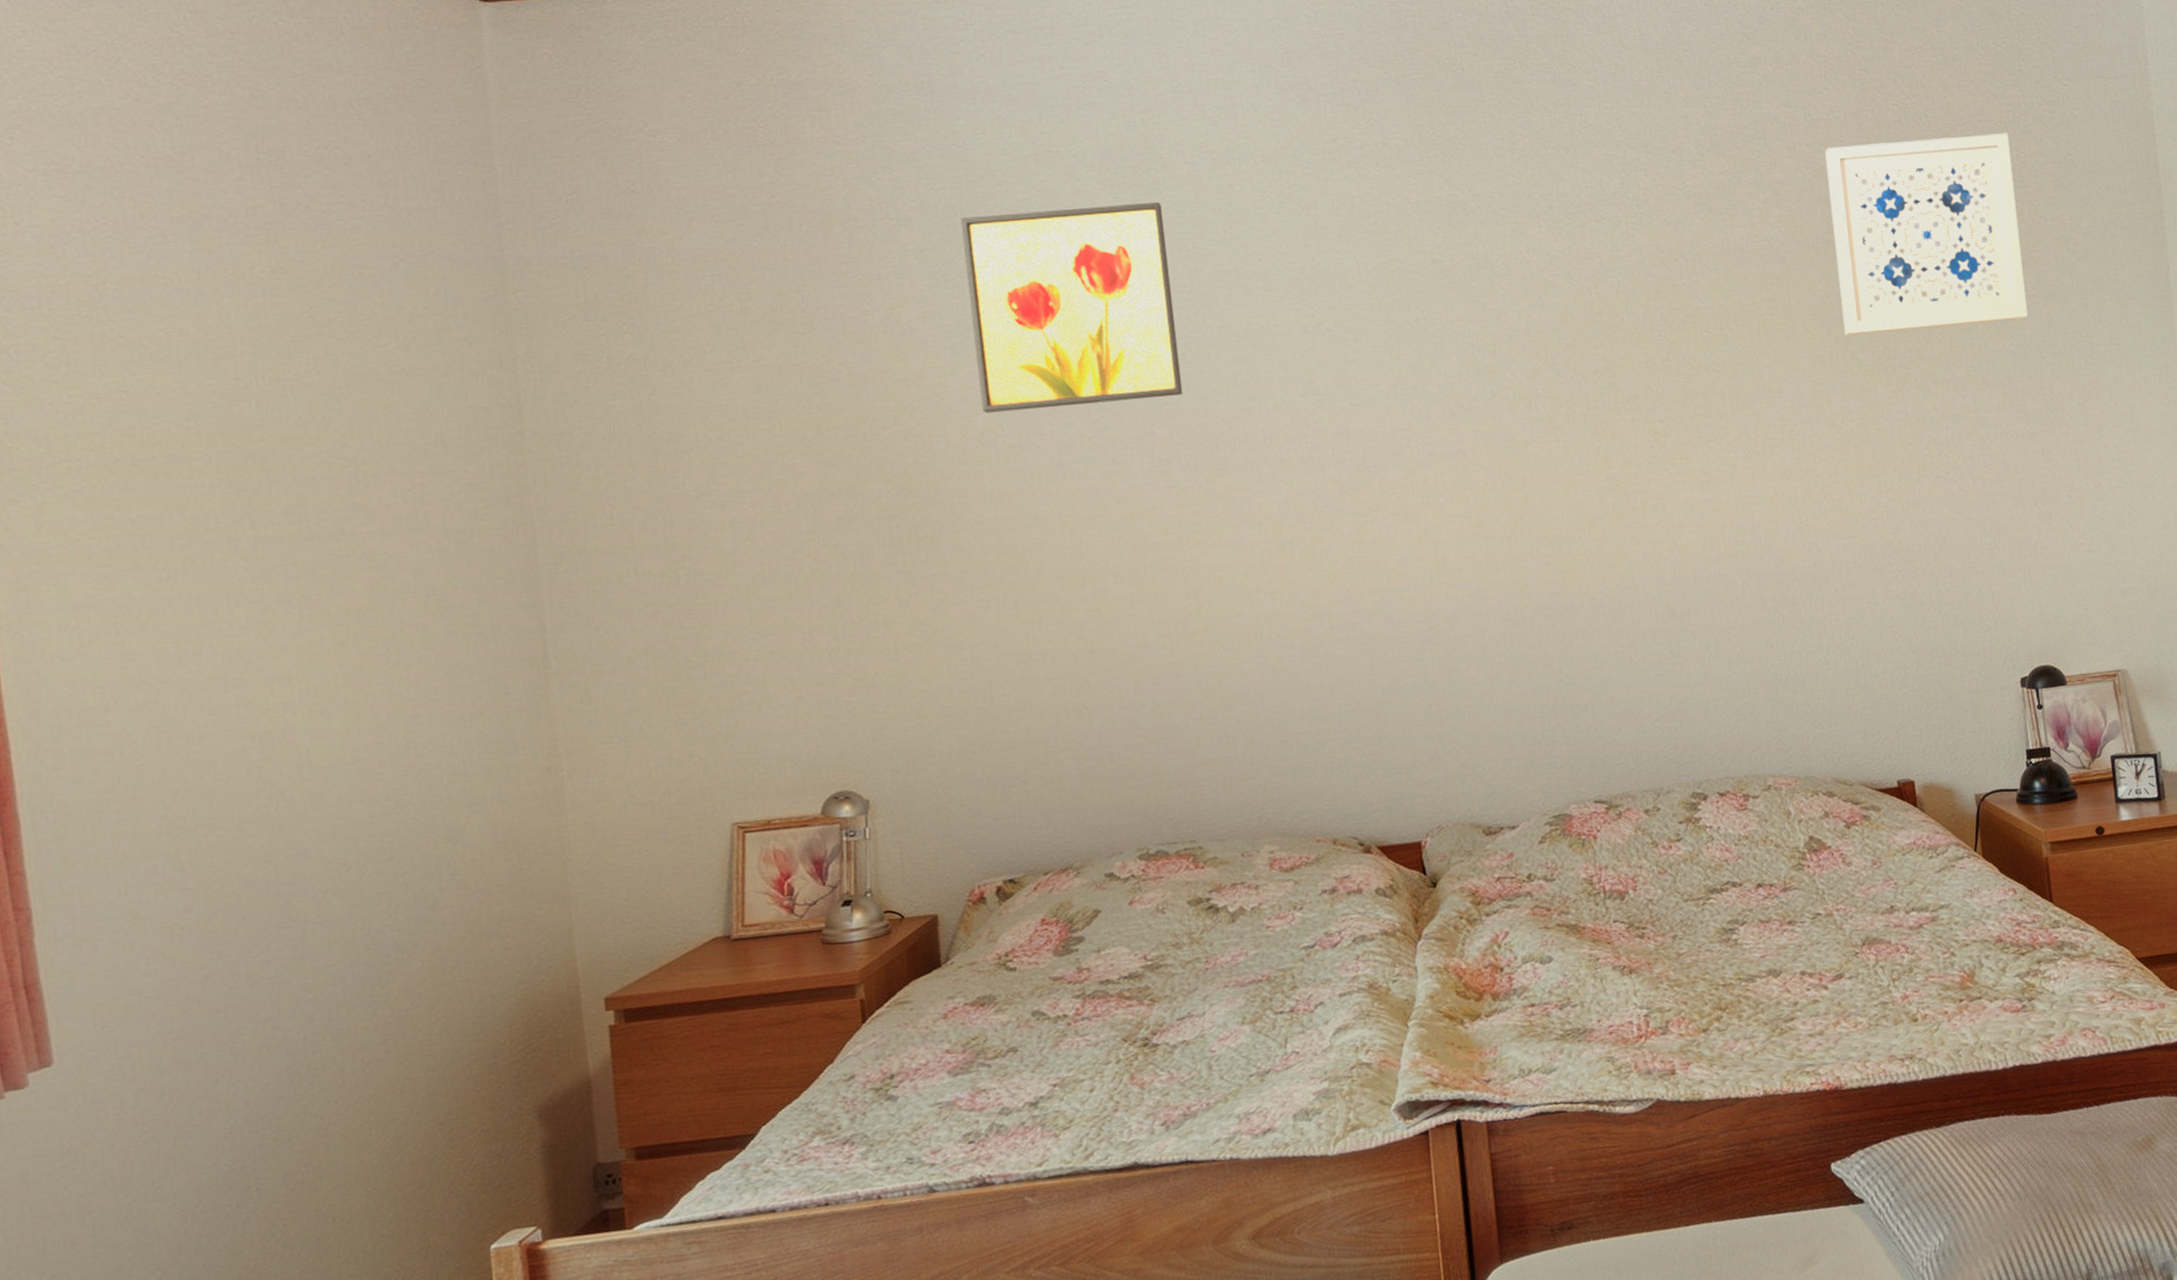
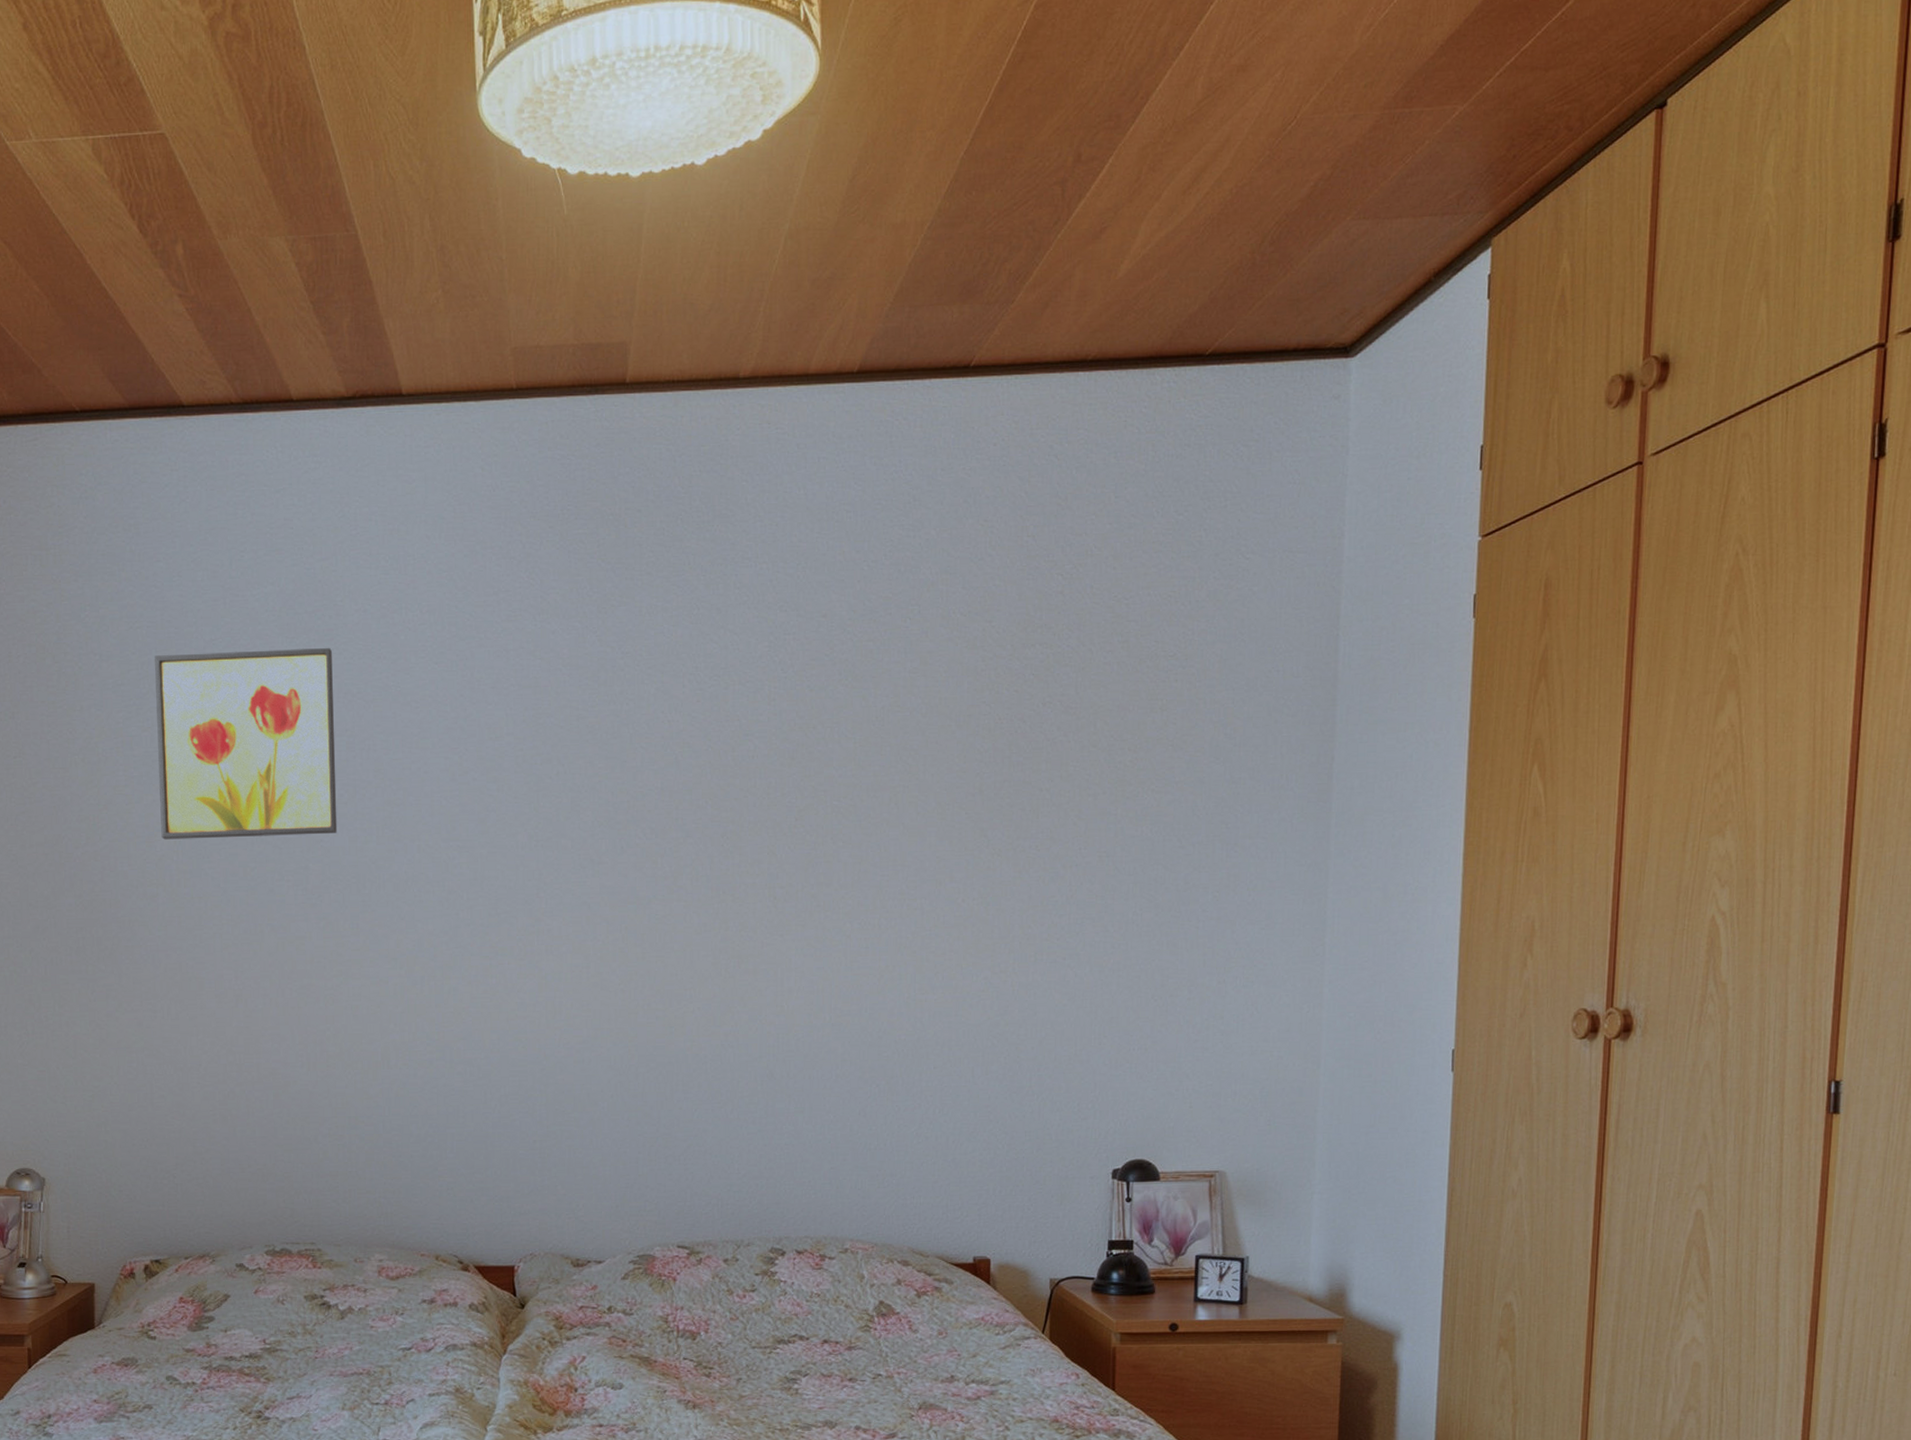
wall art: present [1825,133,2028,336] -> none [977,608,1177,813]

